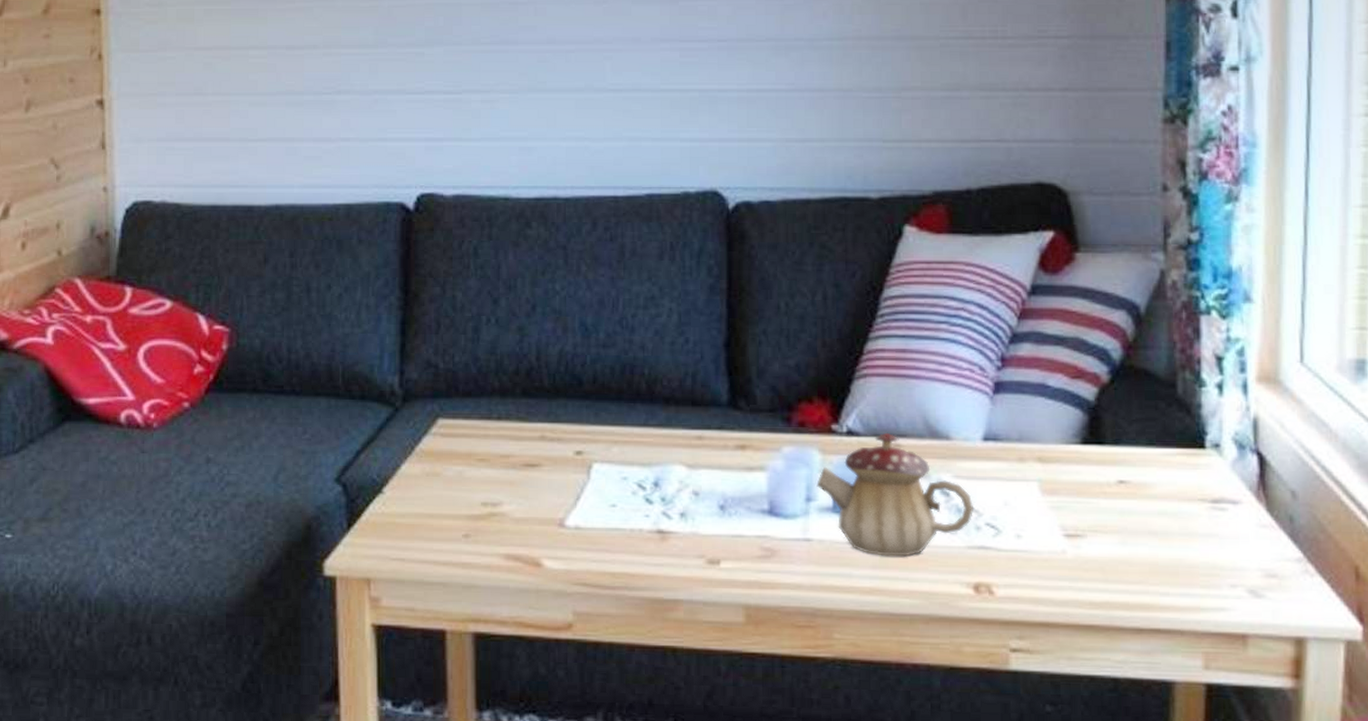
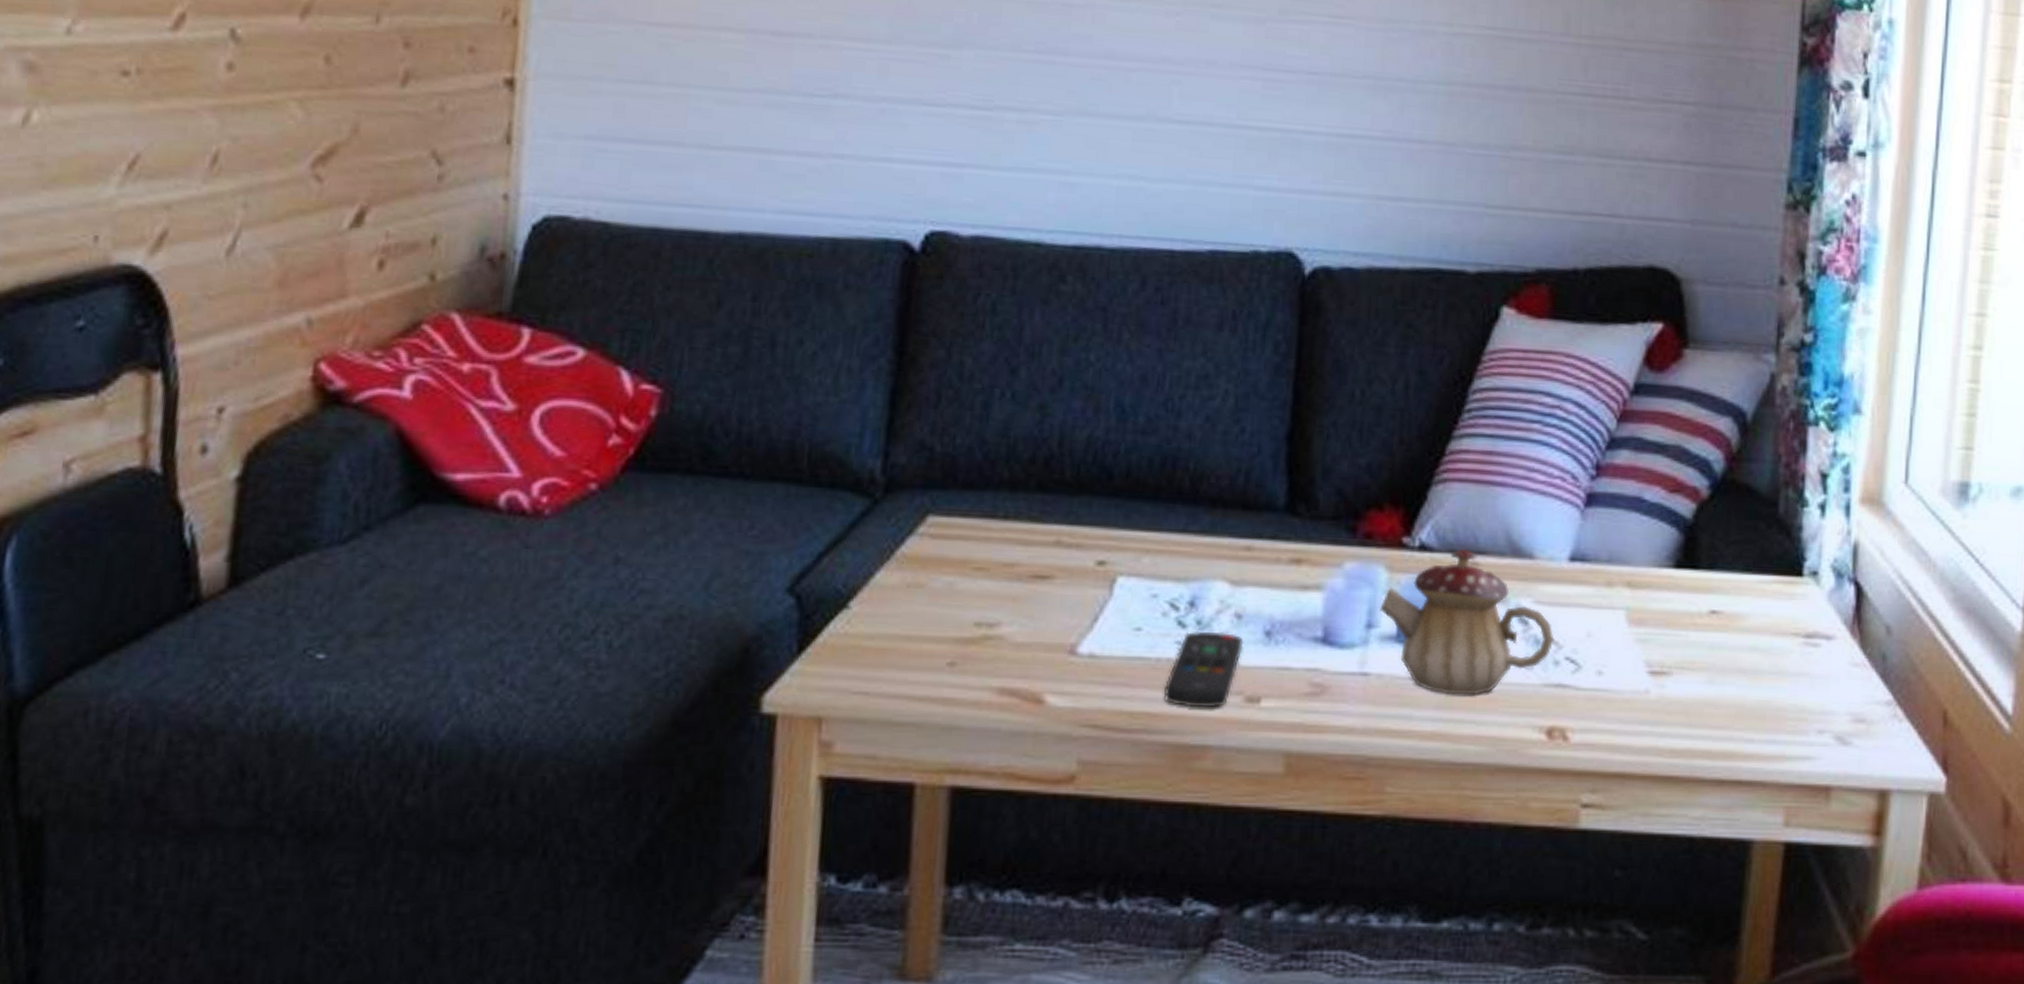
remote control: none [639,506,702,569] -> present [1164,631,1244,708]

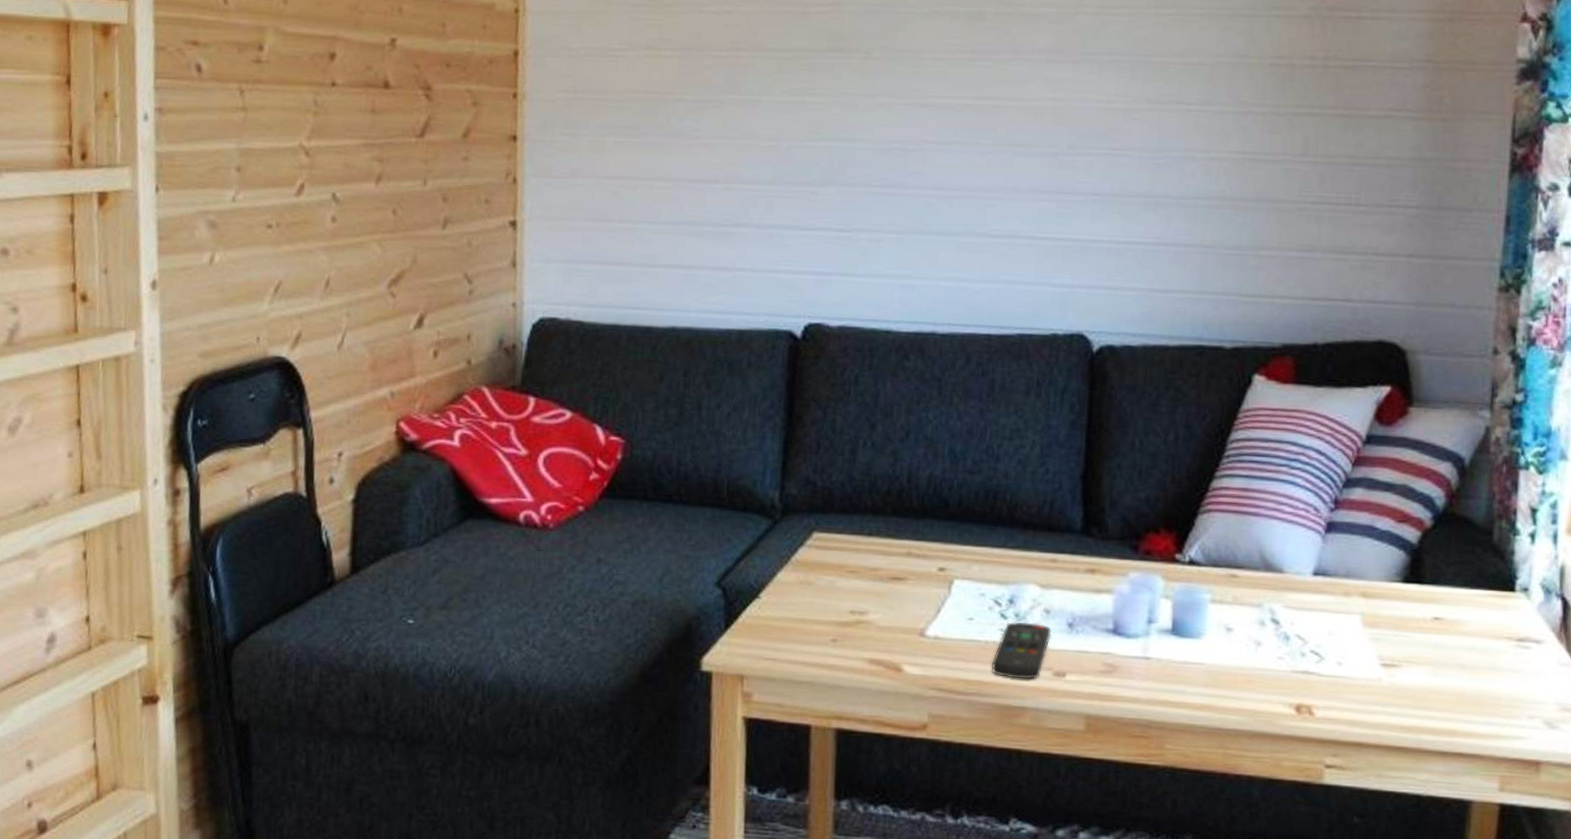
teapot: present [1380,548,1553,695] -> none [1158,563,1300,677]

